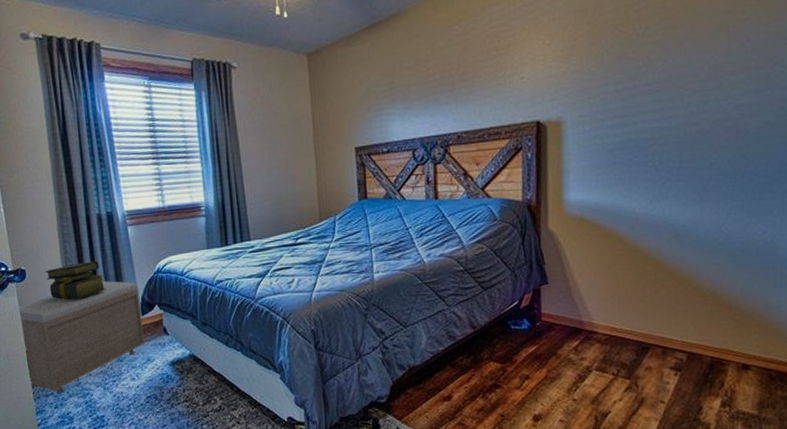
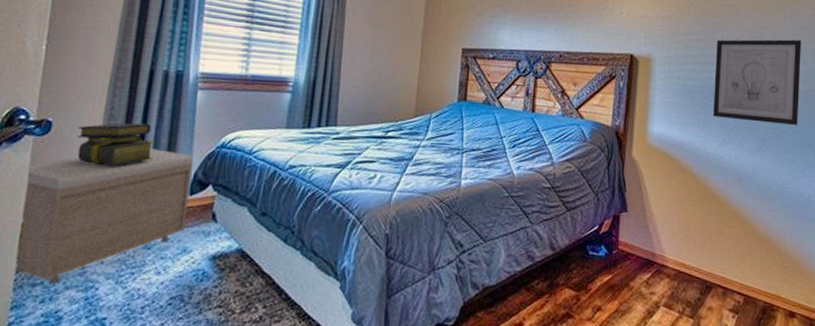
wall art: none [639,66,752,173] -> present [713,39,801,125]

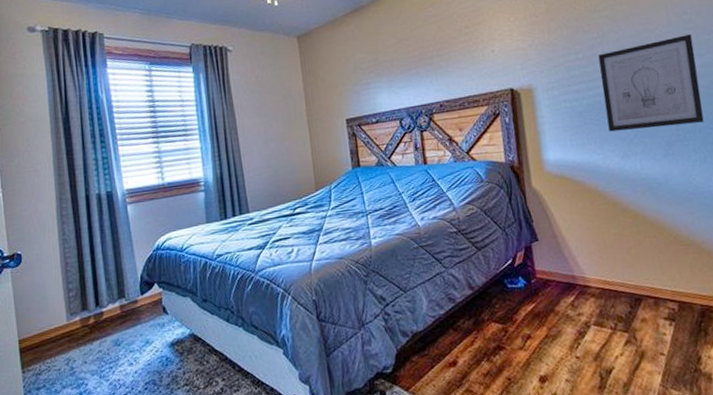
storage bench: present [14,148,193,283] -> none [11,261,143,385]
stack of books: present [77,123,154,166] -> none [42,241,105,283]

